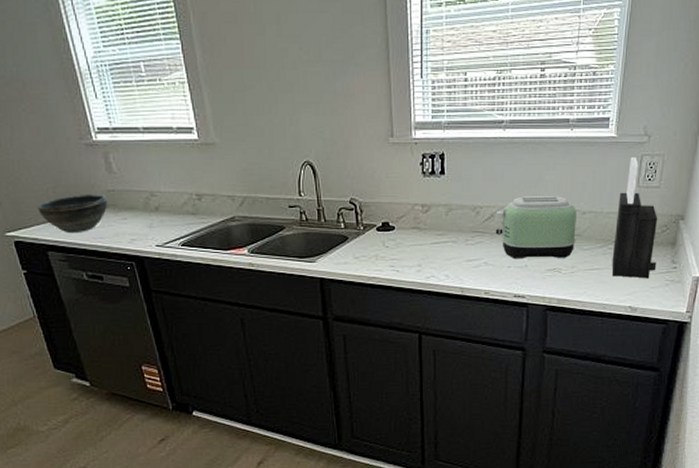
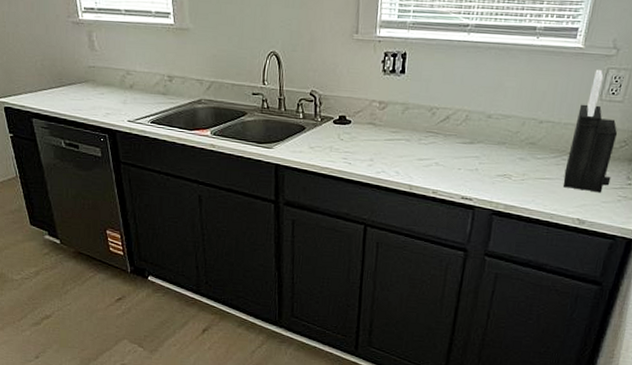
bowl: present [37,193,108,234] -> none [26,68,88,104]
toaster: present [495,196,577,258] -> none [449,100,534,165]

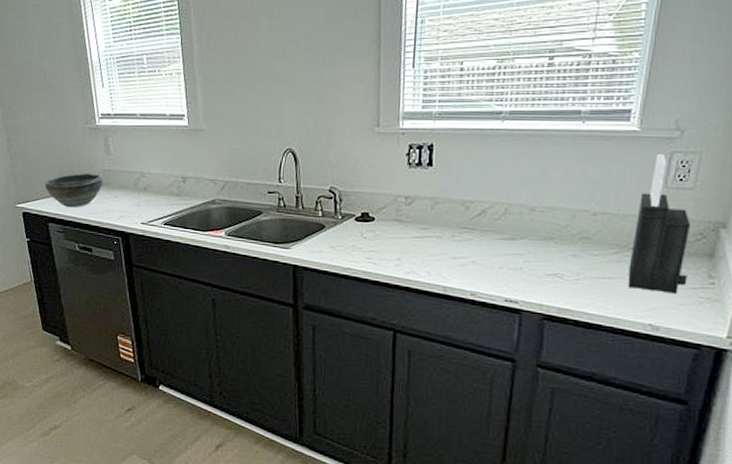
bowl: none [26,68,88,104] -> present [44,172,104,208]

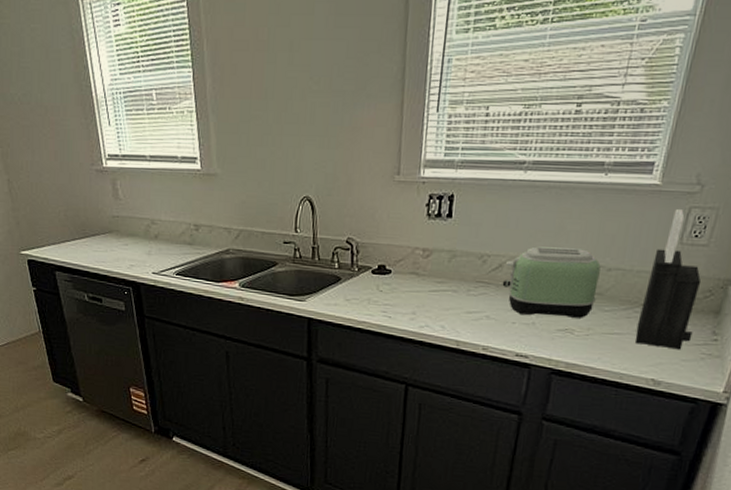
bowl: present [44,172,104,208] -> none [50,218,112,256]
toaster: none [486,192,586,263] -> present [502,246,601,318]

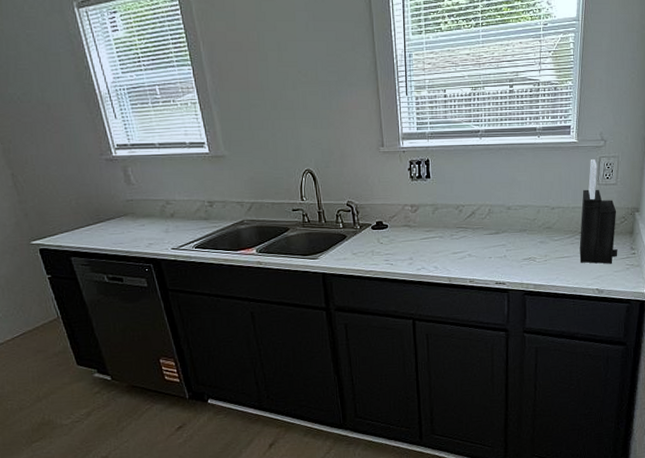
toaster: present [502,246,601,318] -> none [477,194,547,250]

